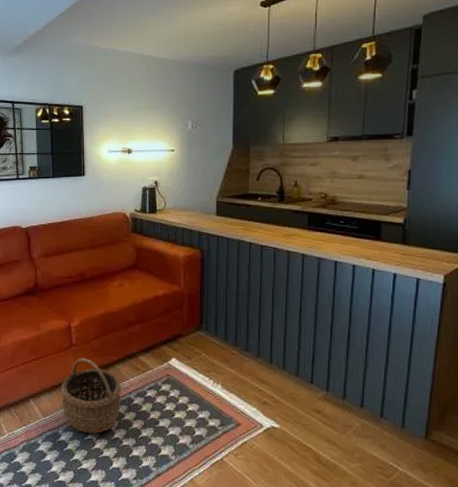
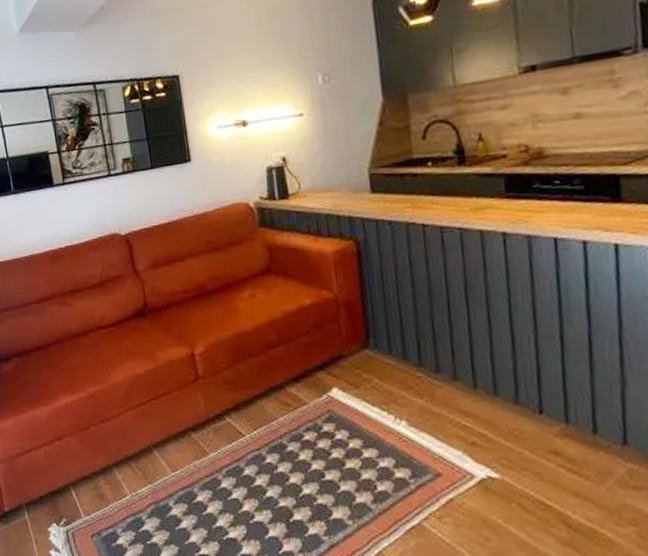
wicker basket: present [60,358,121,433] -> none [190,394,271,491]

